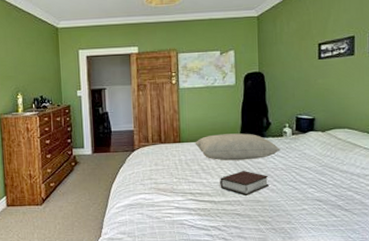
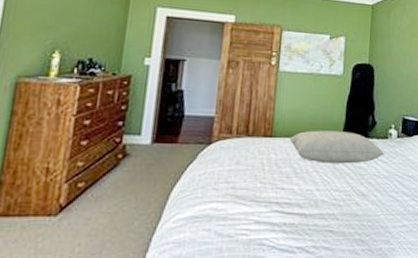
bible: present [220,171,269,195] -> none [313,177,370,207]

